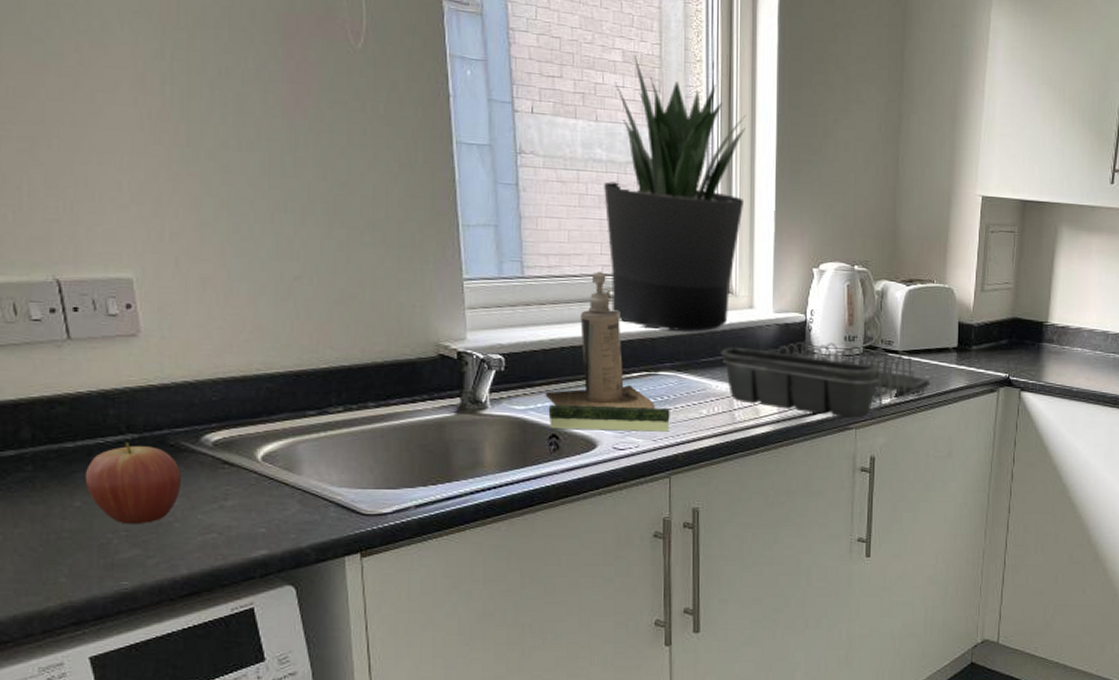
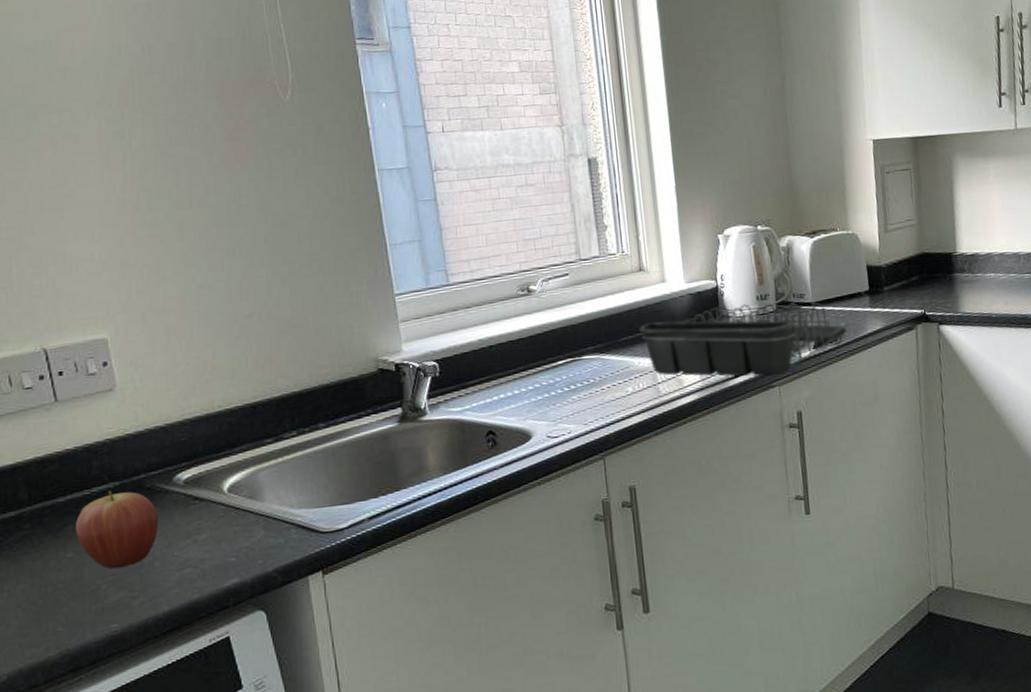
soap dispenser: present [545,272,656,410] -> none [479,268,583,403]
sponge: present [548,404,670,432] -> none [483,391,599,425]
planter: present [604,55,747,332] -> none [514,64,646,316]

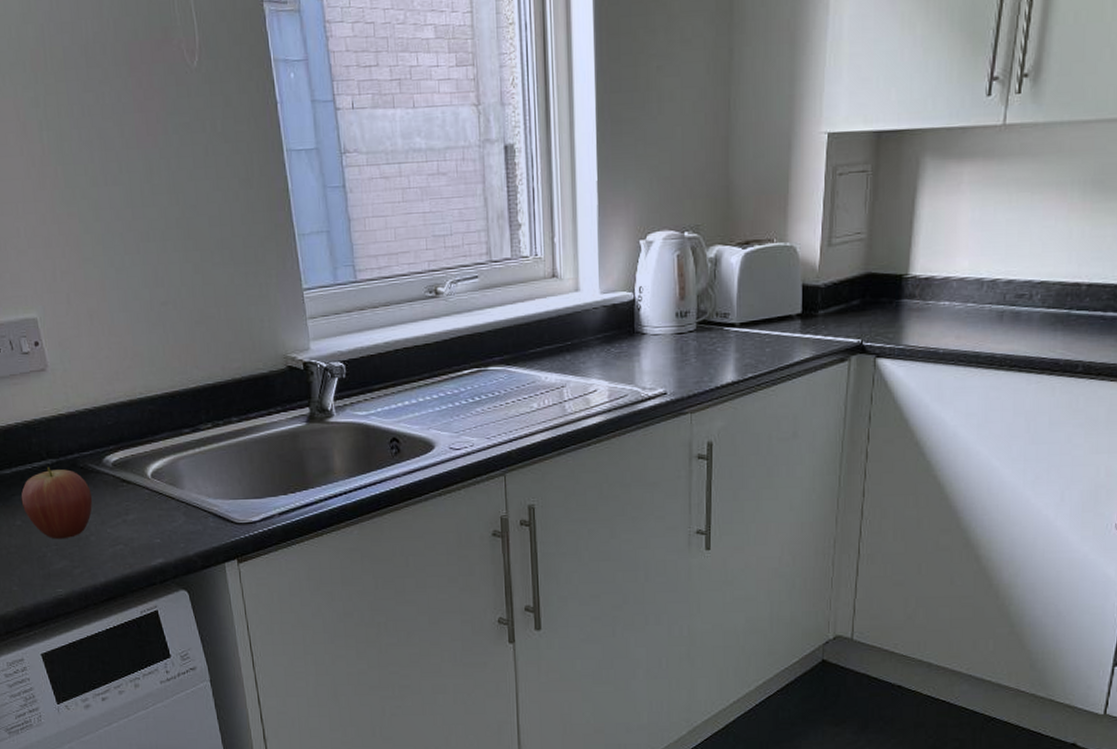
dish rack: present [639,302,849,377] -> none [548,320,775,403]

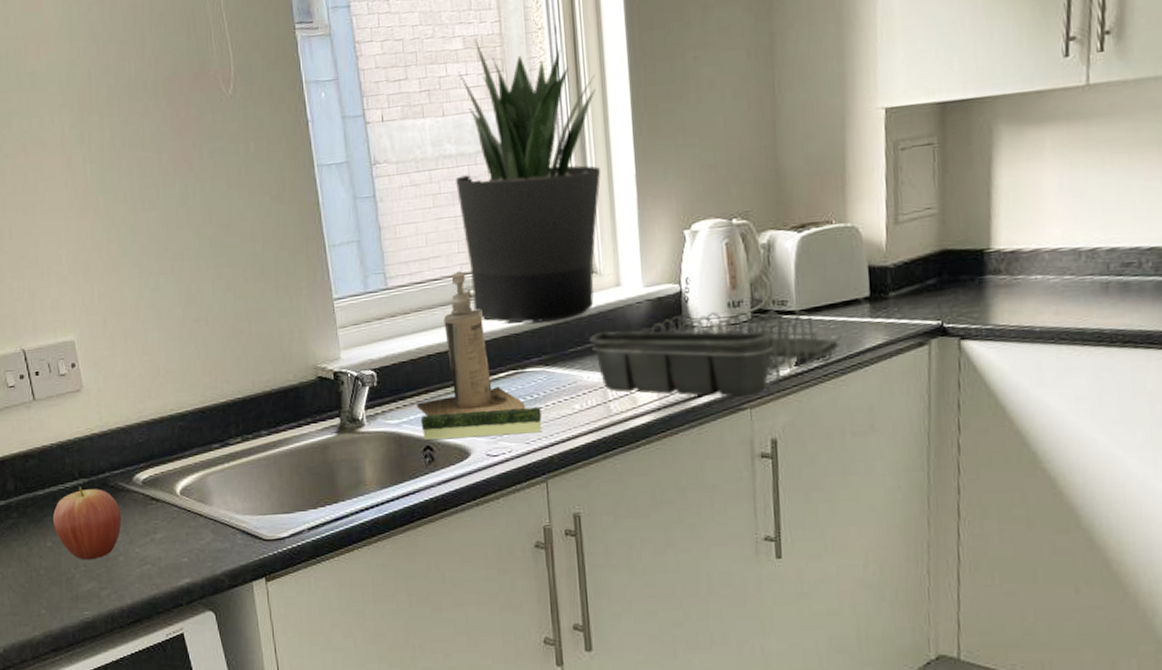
soap dispenser: none [384,268,488,409] -> present [416,271,526,416]
sponge: none [387,404,502,432] -> present [420,407,542,440]
planter: none [425,29,565,323] -> present [456,39,601,323]
dish rack: none [548,320,775,403] -> present [589,310,842,398]

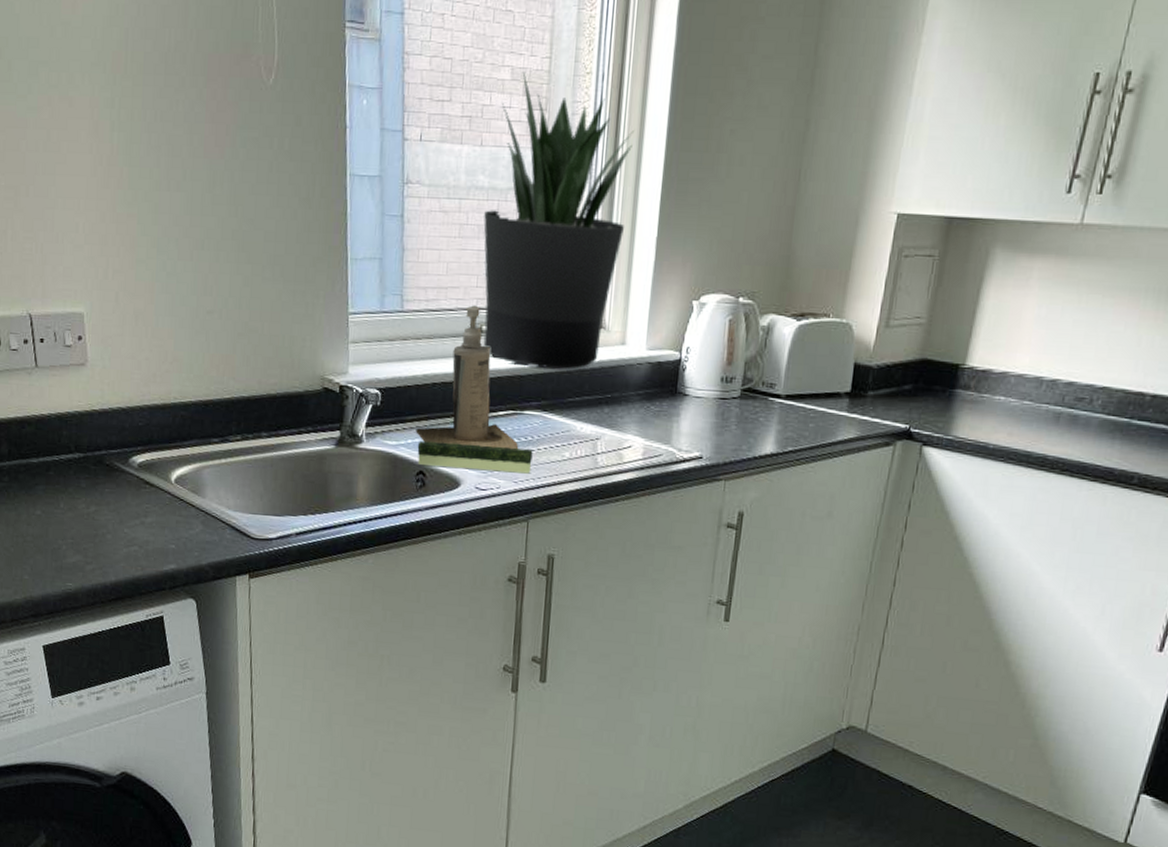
fruit: present [52,486,121,560] -> none [44,460,113,534]
dish rack: present [589,310,842,398] -> none [588,380,818,471]

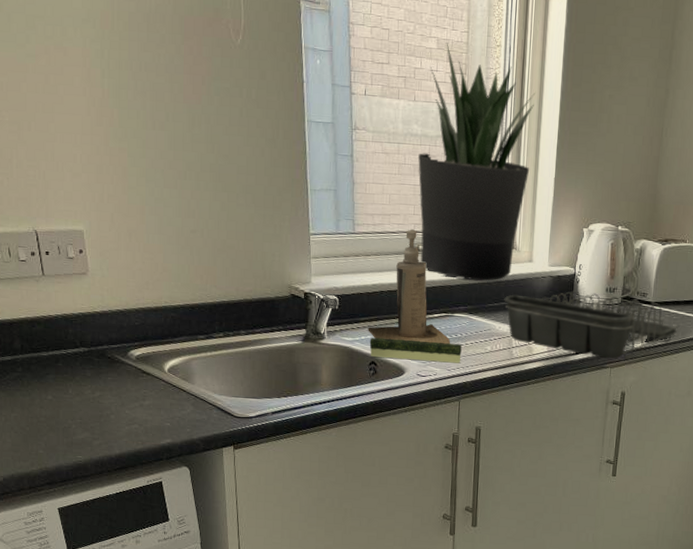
dish rack: none [588,380,818,471] -> present [504,290,680,360]

